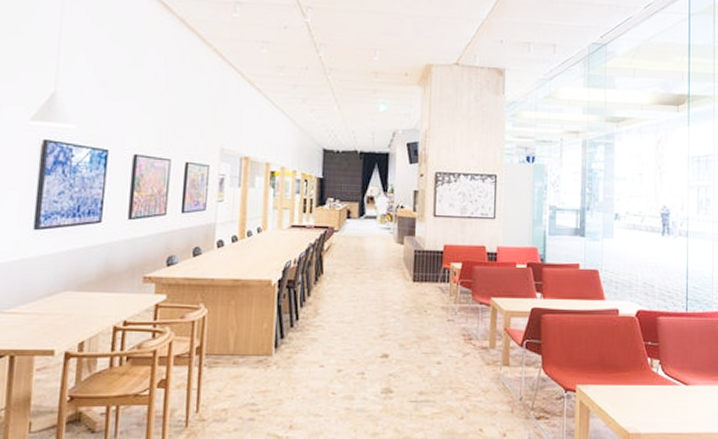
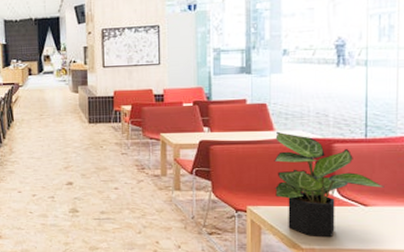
potted plant: none [603,301,702,419] -> present [274,131,384,237]

